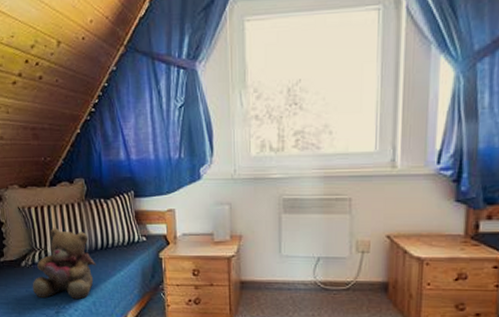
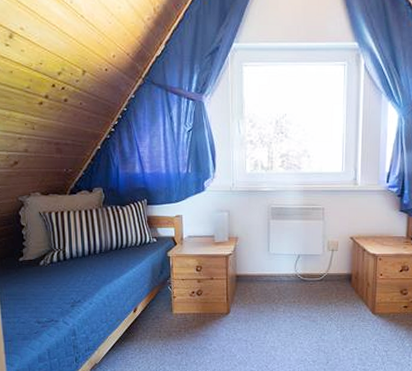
teddy bear: present [32,228,96,299] -> none [49,231,111,293]

